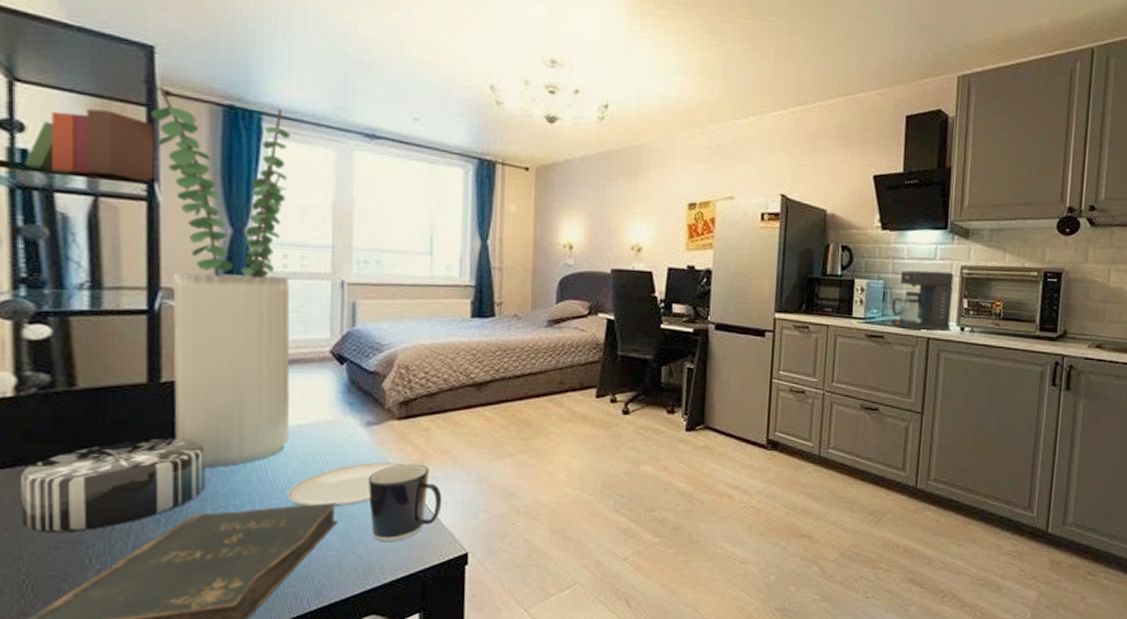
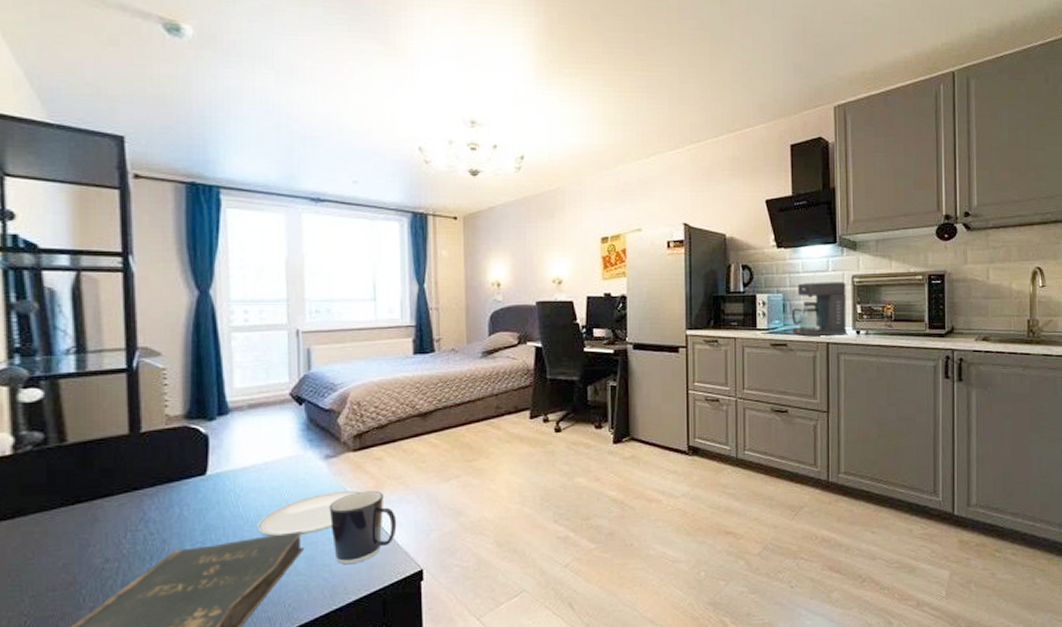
decorative box: present [19,438,207,533] -> none [19,482,185,577]
books: present [25,109,155,183] -> none [16,195,128,256]
vase: present [150,86,290,467] -> none [122,170,257,506]

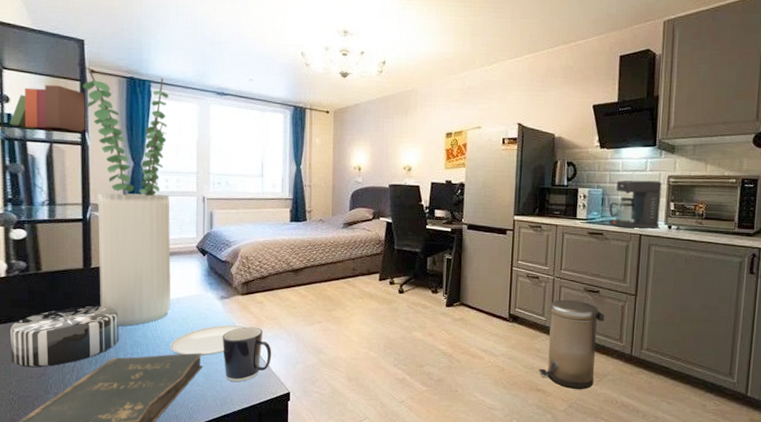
books: none [16,195,128,256] -> present [10,85,85,133]
decorative box: none [19,482,185,577] -> present [9,306,120,368]
vase: none [122,170,257,506] -> present [82,67,171,326]
pedal bin: none [726,423,796,527] -> present [538,299,605,389]

